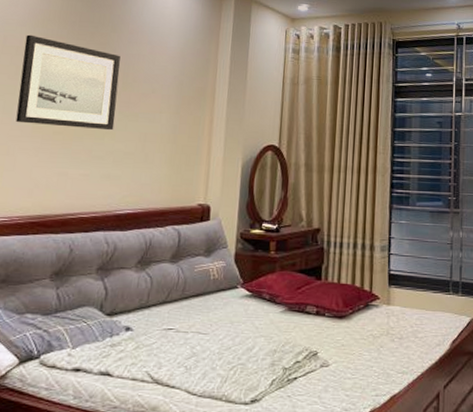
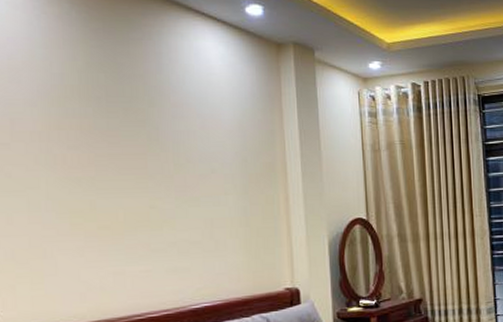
wall art: present [15,34,121,131] -> none [39,116,172,221]

